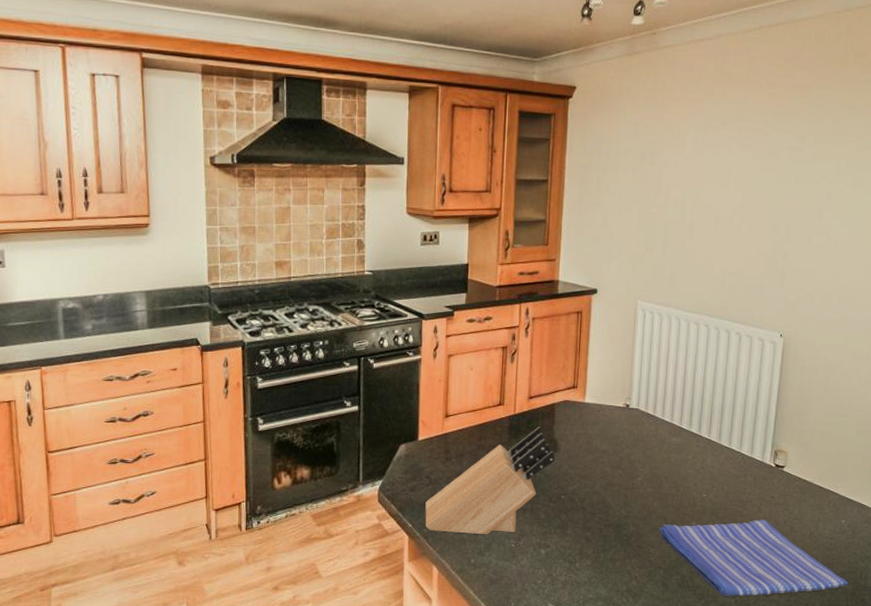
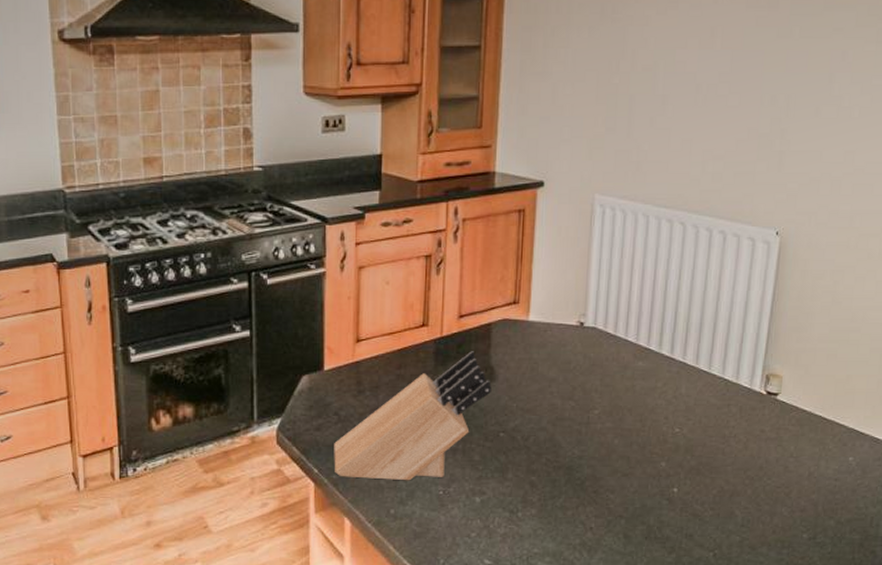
dish towel: present [659,519,848,596] -> none [621,458,856,549]

